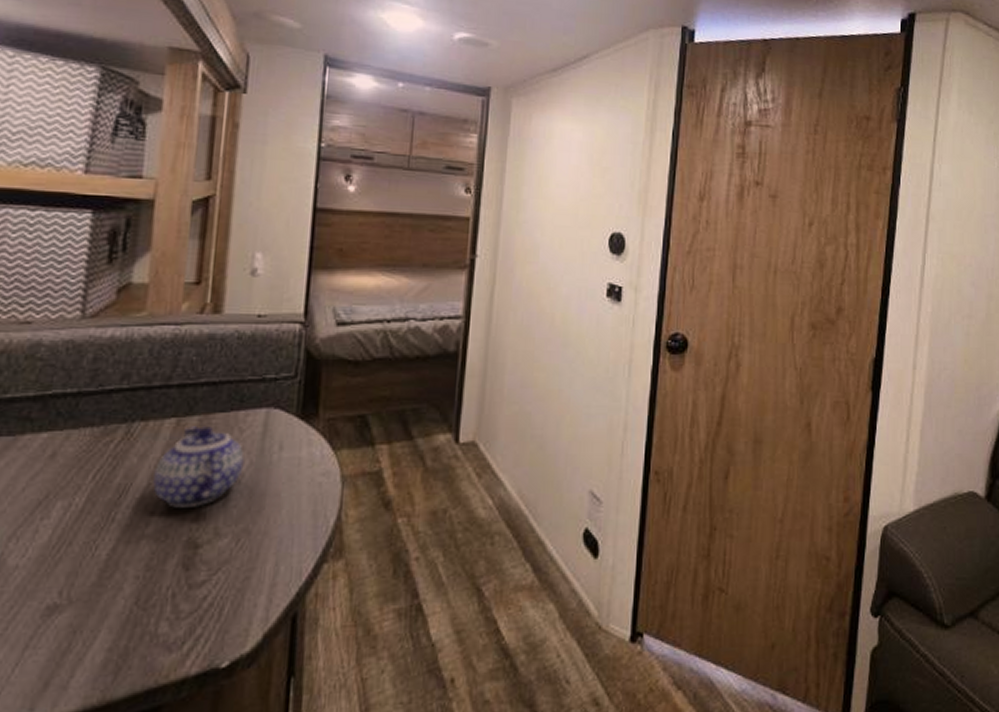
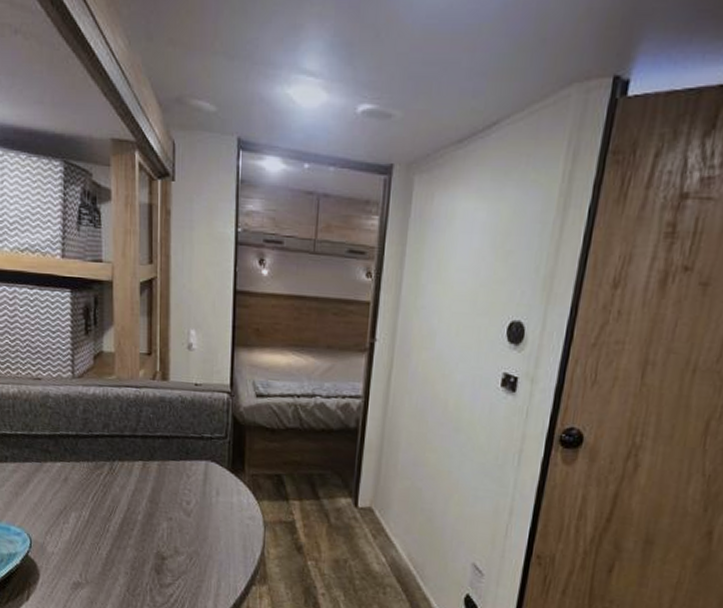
teapot: present [153,426,245,509] -> none [131,469,192,531]

